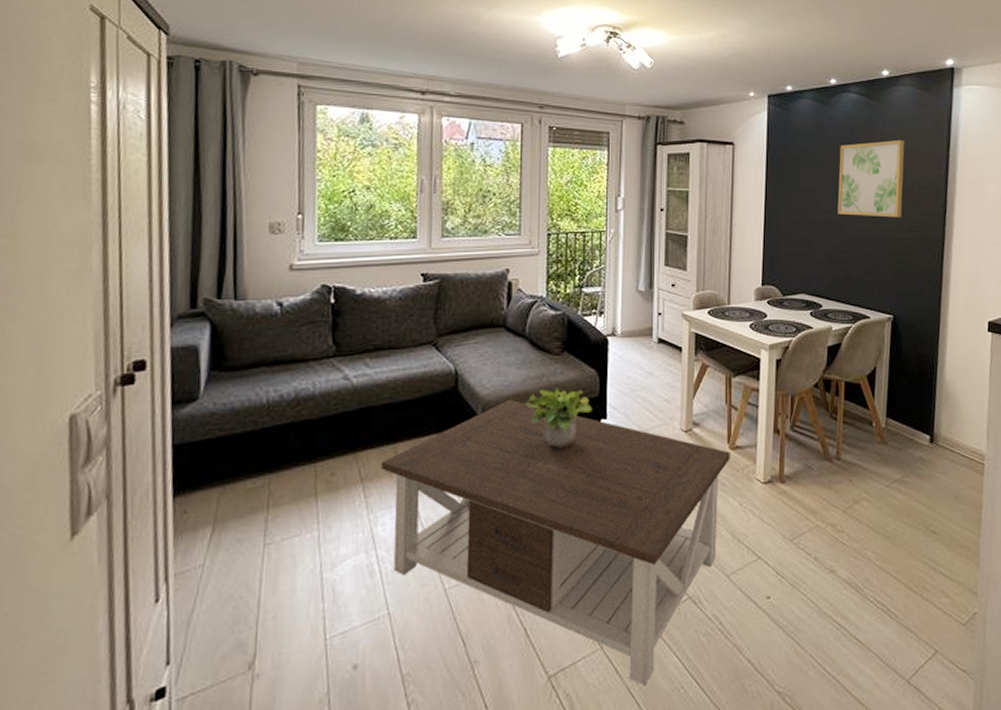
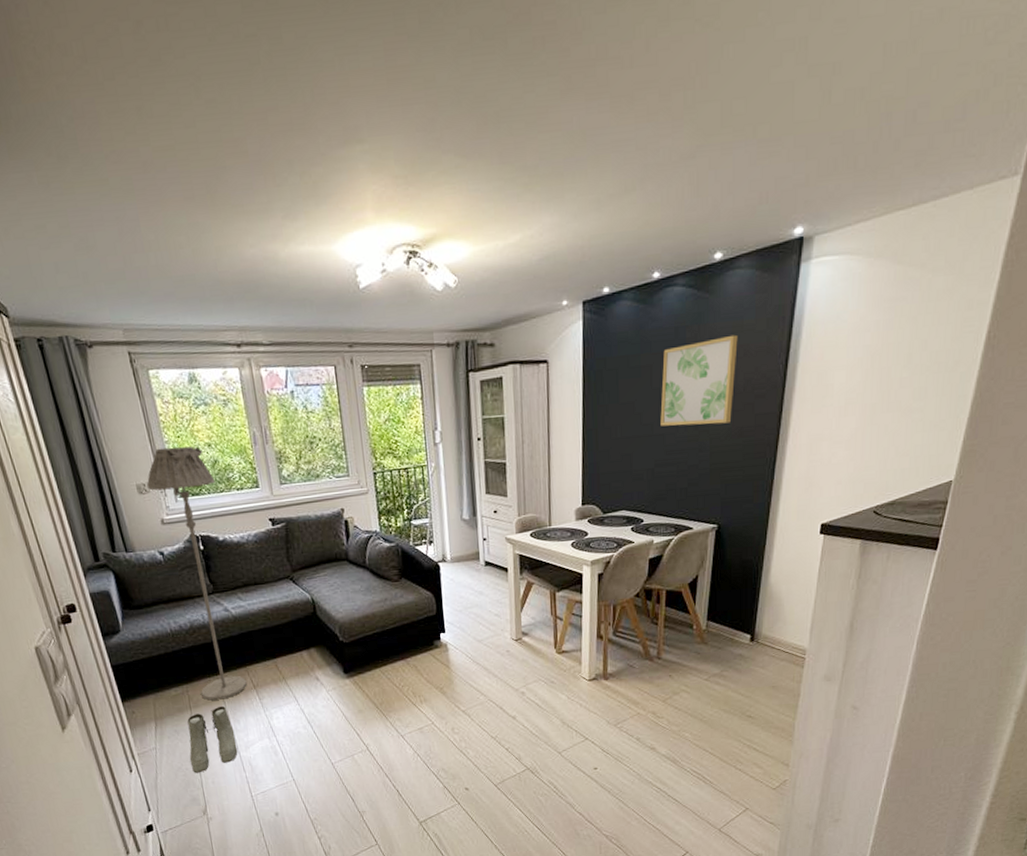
boots: none [248,505,322,604] -> present [187,705,238,773]
floor lamp: none [282,186,367,497] -> present [146,446,247,700]
coffee table: present [381,400,730,686] -> none [267,621,558,830]
potted plant: present [525,388,592,449] -> none [374,609,432,658]

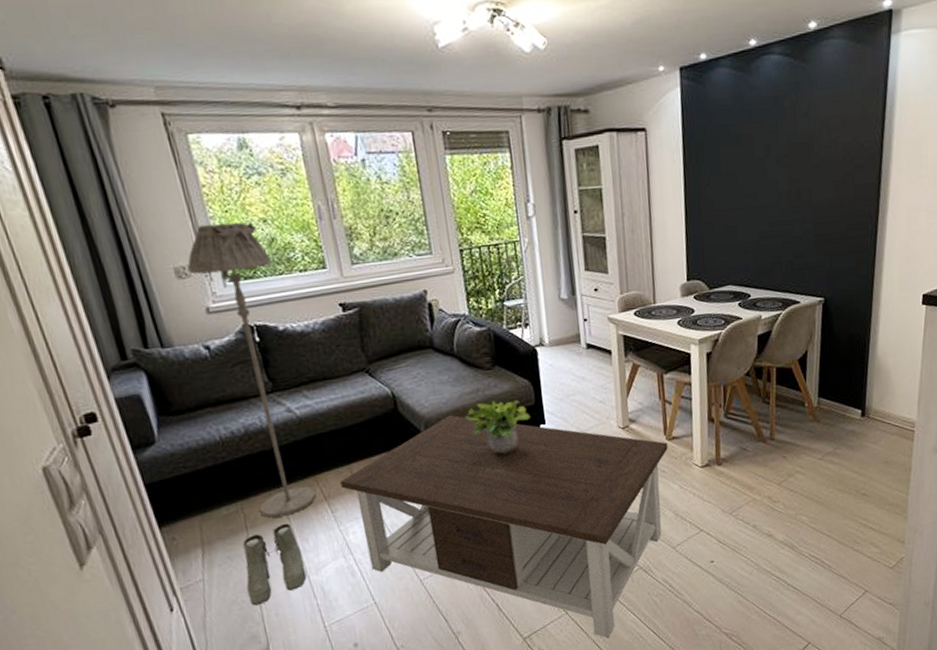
coffee table: none [267,621,558,830] -> present [340,415,668,639]
potted plant: none [374,609,432,658] -> present [465,400,530,455]
wall art: present [660,334,738,427] -> none [763,104,835,198]

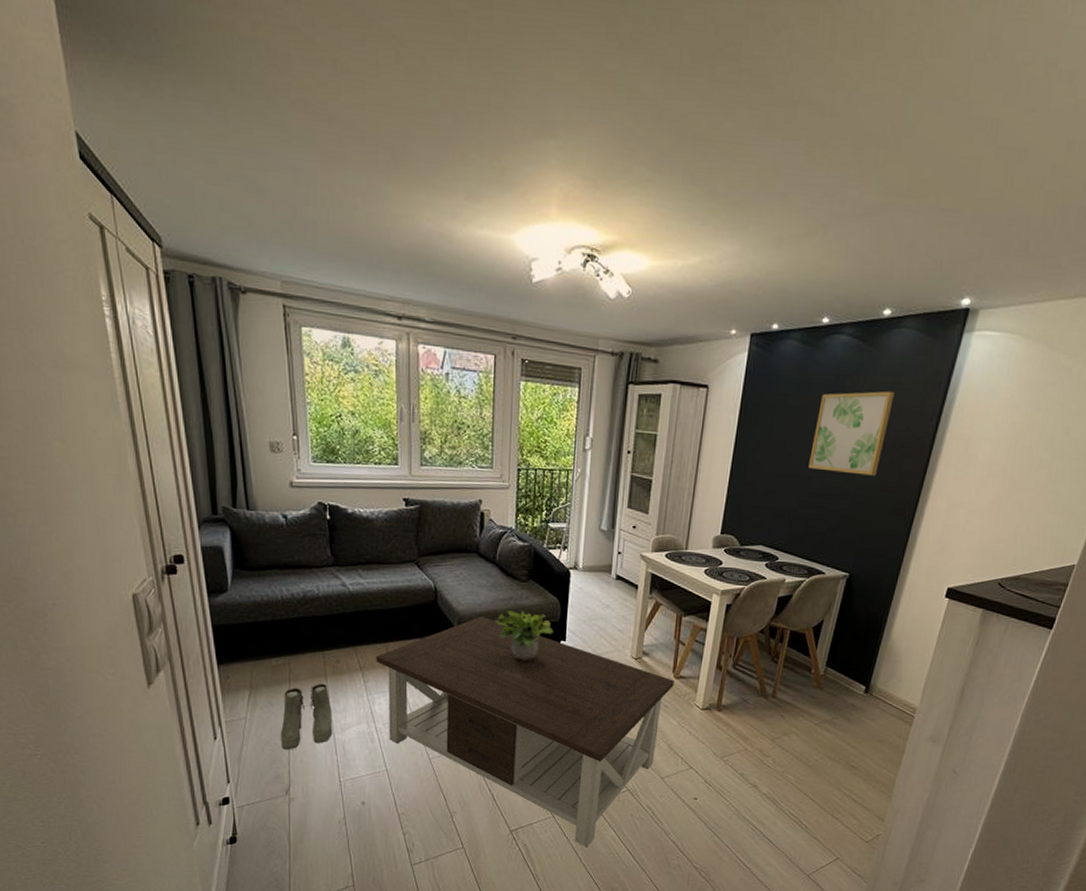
floor lamp: present [187,222,316,518] -> none [280,408,354,677]
wall art: none [763,104,835,198] -> present [808,391,895,476]

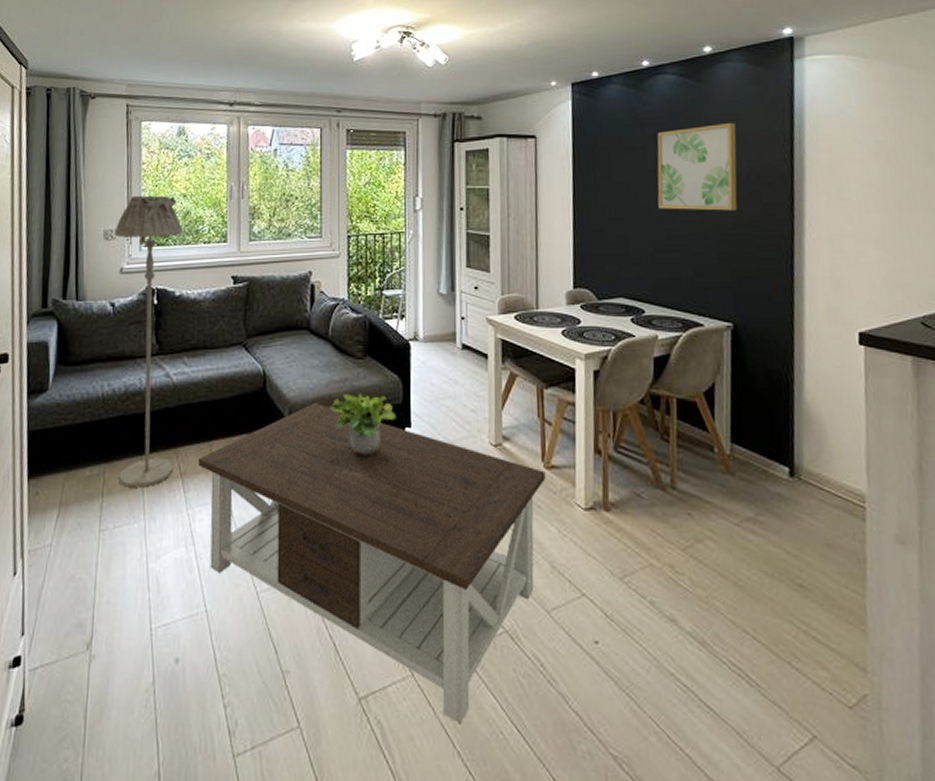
floor lamp: none [280,408,354,677] -> present [114,195,184,488]
boots: present [280,683,333,750] -> none [86,496,147,587]

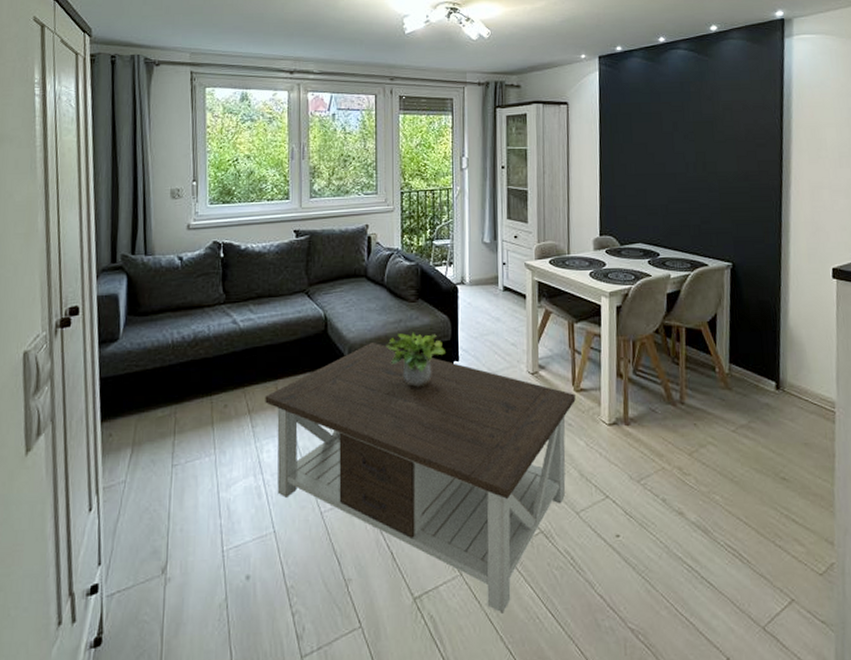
floor lamp: present [114,195,184,488] -> none [181,156,248,425]
wall art: present [657,122,738,211] -> none [671,91,737,168]

